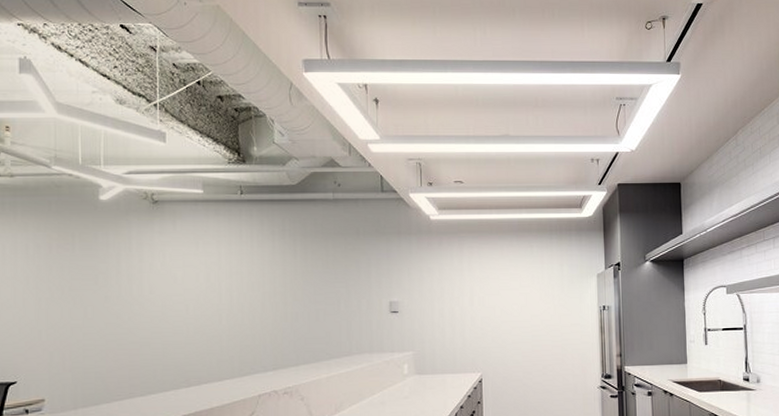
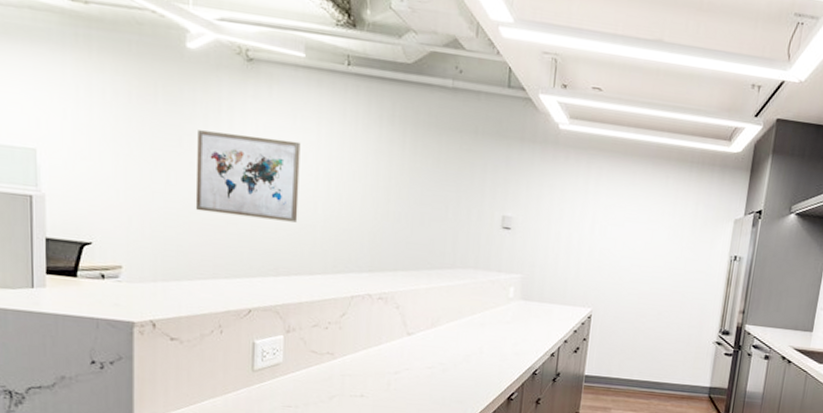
wall art: none [111,264,205,338] -> present [195,130,301,223]

